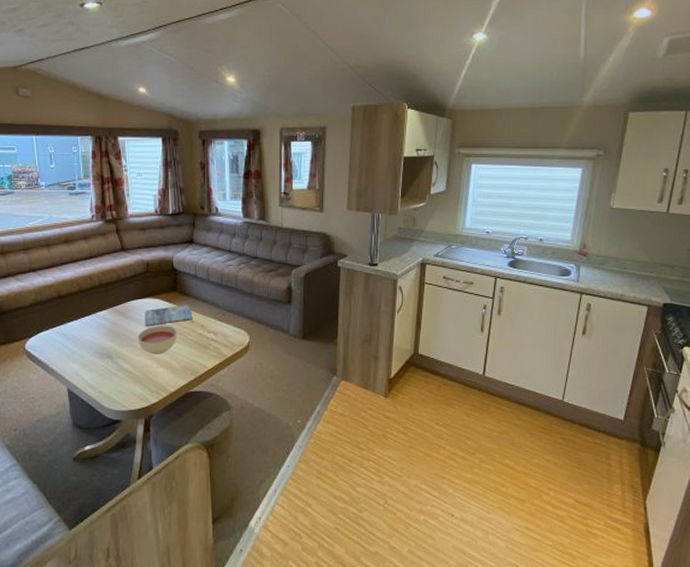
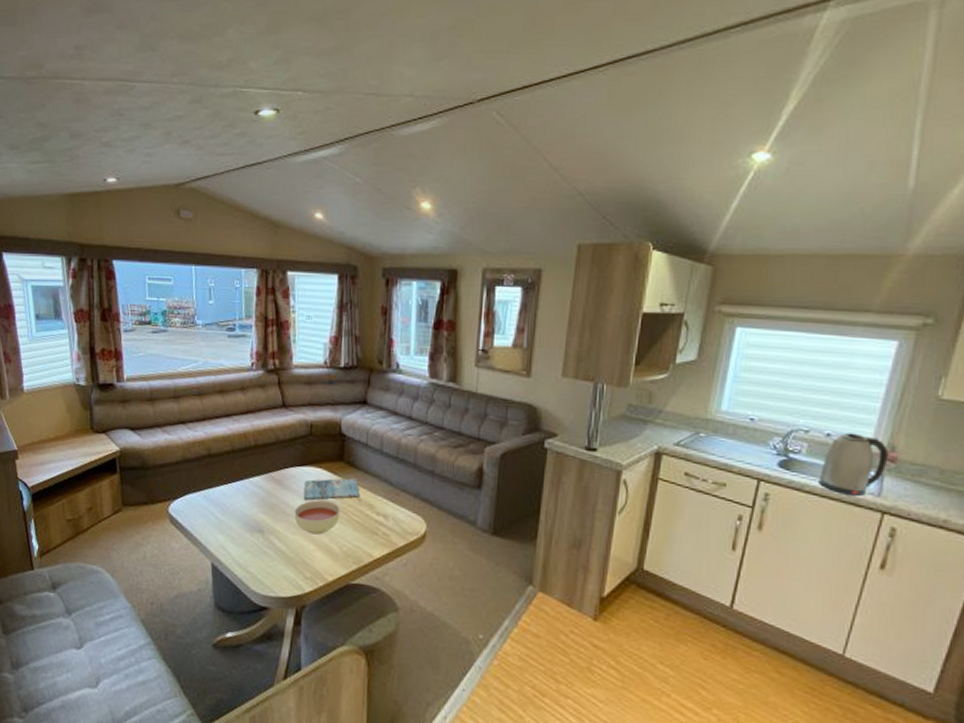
kettle: none [537,237,582,283] -> present [818,432,889,496]

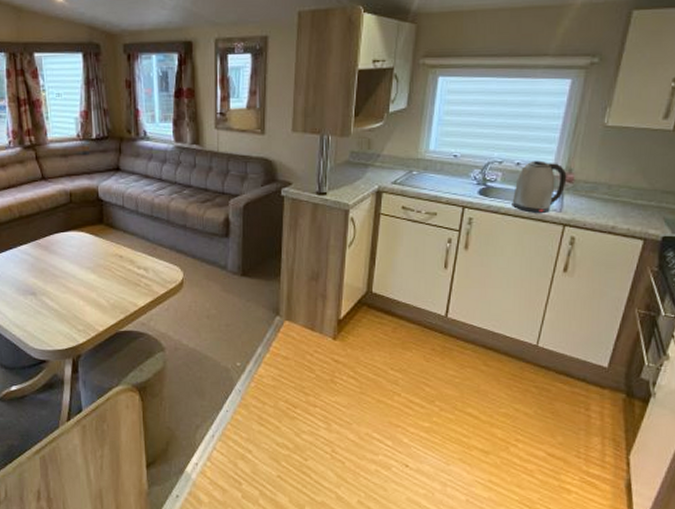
bowl: present [294,500,341,535] -> none [62,261,105,291]
magazine: present [303,478,360,500] -> none [69,238,121,262]

